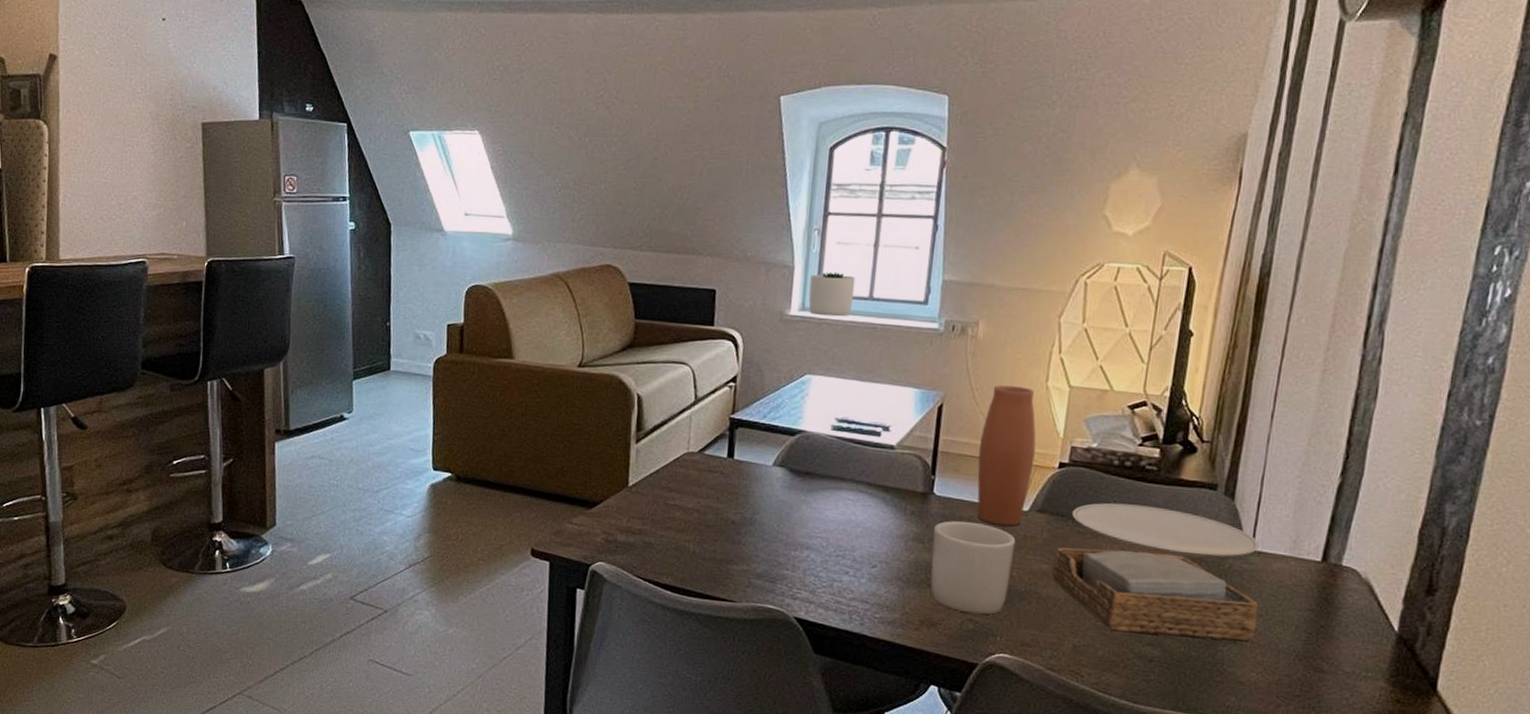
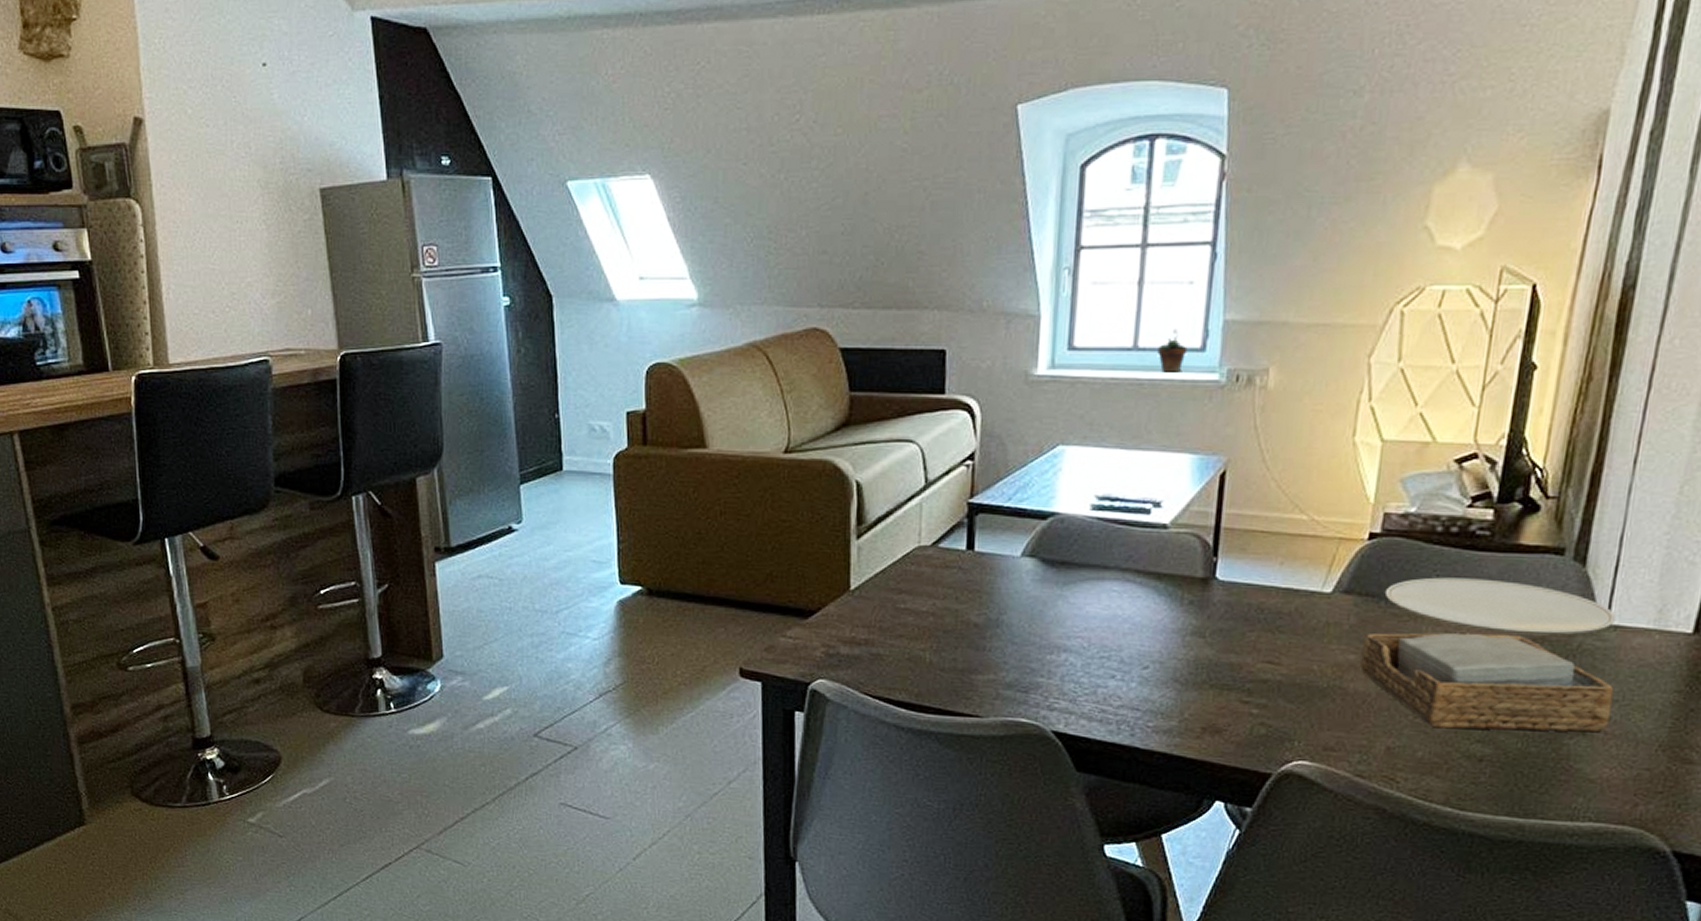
planter: present [808,272,856,317] -> none [1059,318,1116,374]
succulent plant: none [889,284,913,320] -> present [1157,329,1188,372]
mug: present [930,521,1016,615] -> none [1213,608,1317,717]
vase: present [977,385,1036,527] -> none [1269,444,1341,612]

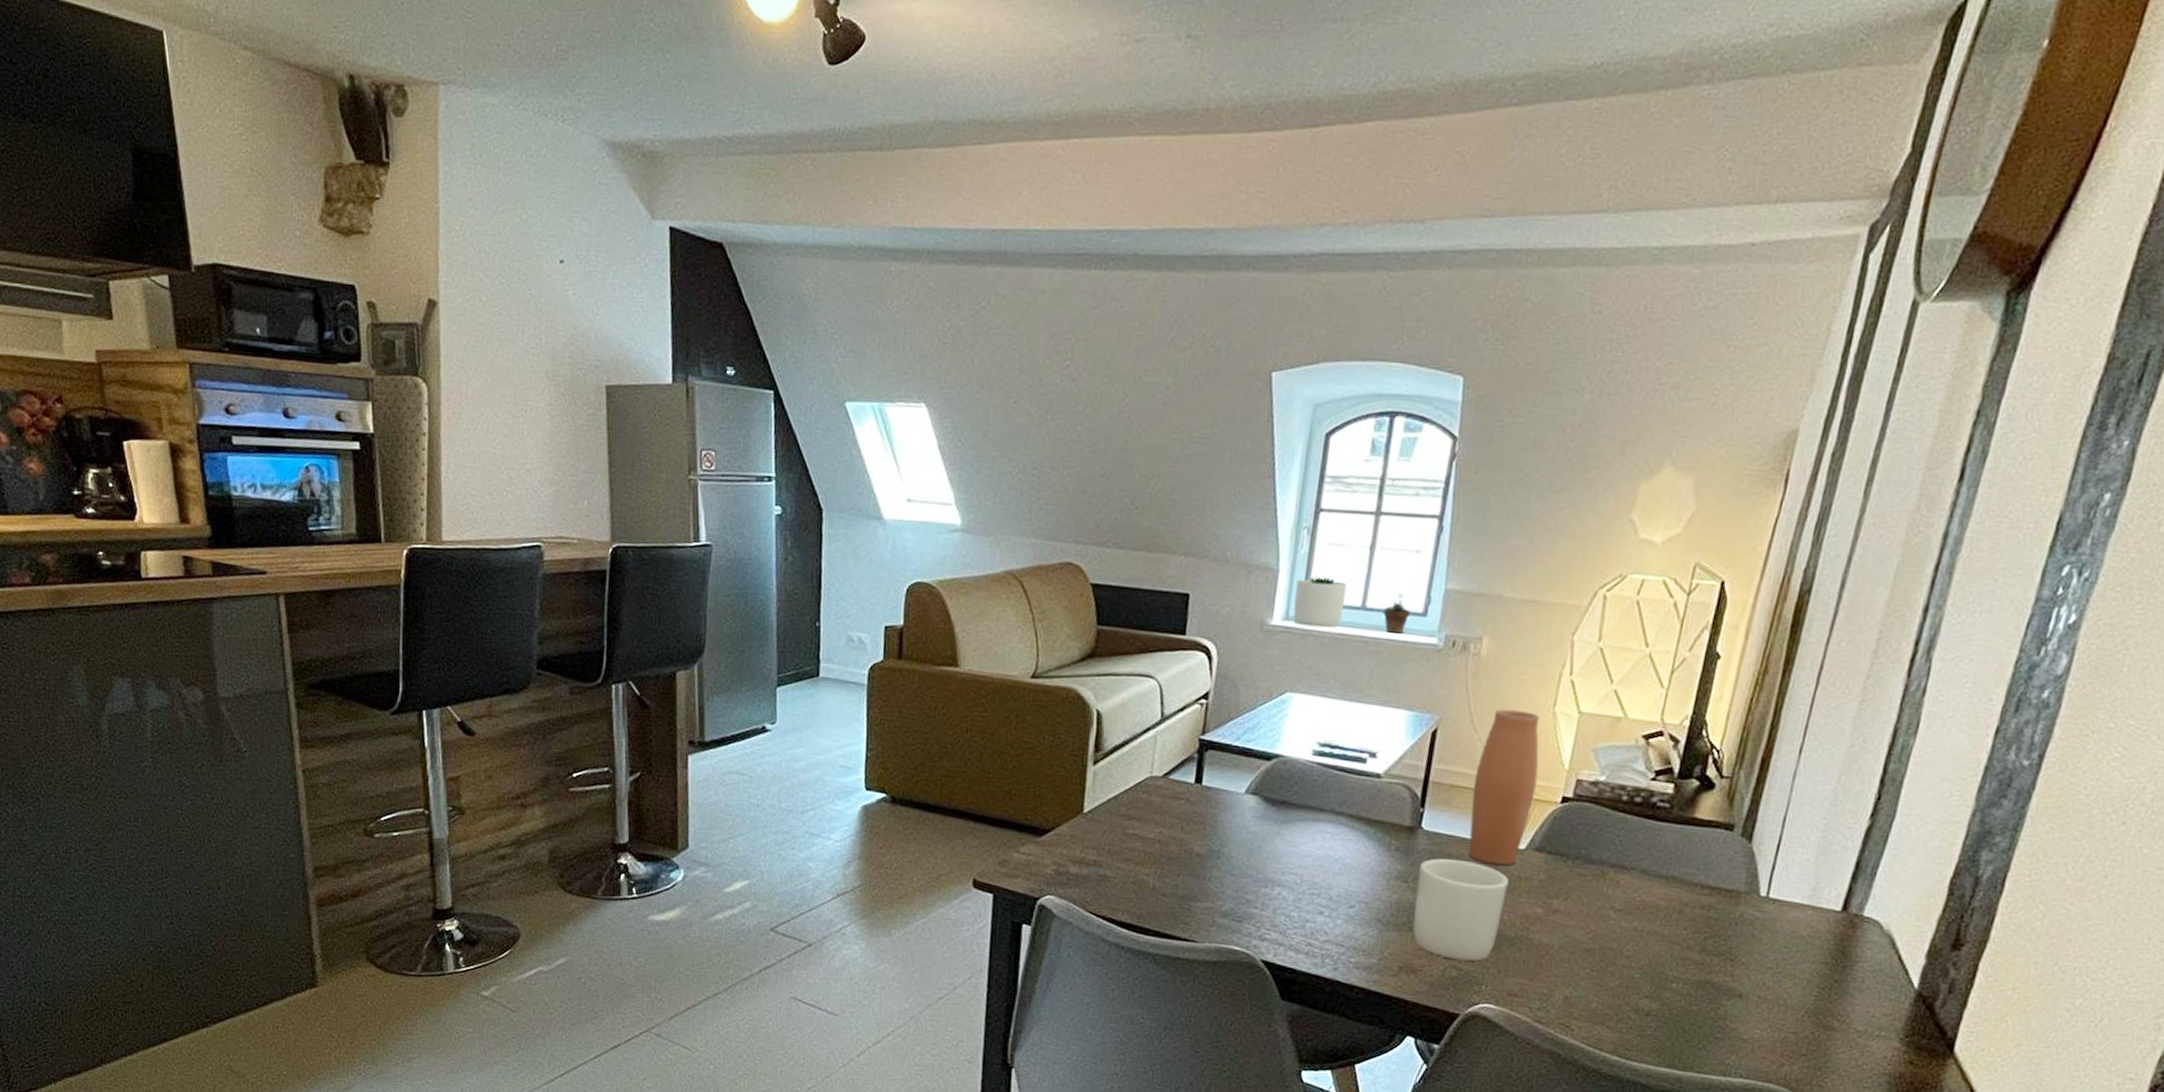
planter: none [1059,318,1116,374] -> present [1293,577,1348,629]
mug: none [1213,608,1317,717] -> present [1412,858,1509,962]
vase: none [1269,444,1341,612] -> present [1468,709,1539,866]
napkin holder: present [1360,633,1615,733] -> none [1546,890,1770,997]
plate: present [1384,577,1617,636] -> none [1572,842,1776,905]

